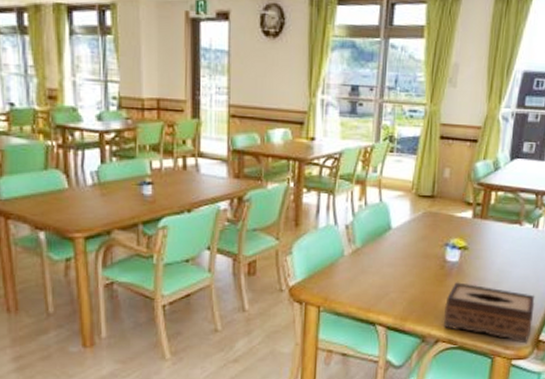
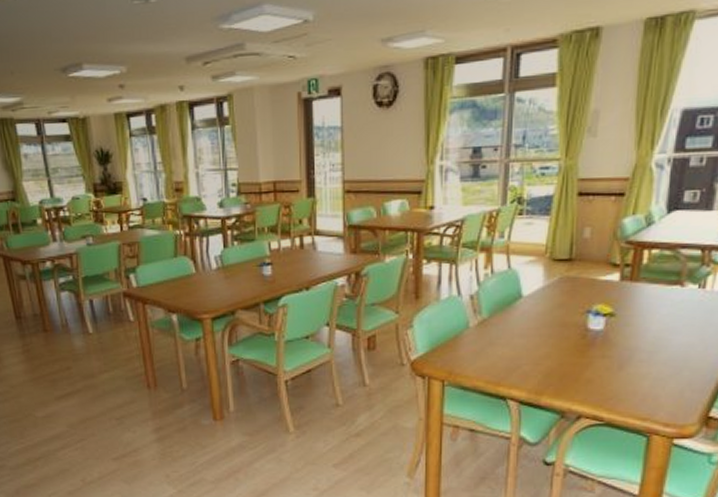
tissue box: present [443,282,535,344] -> none [586,352,703,421]

